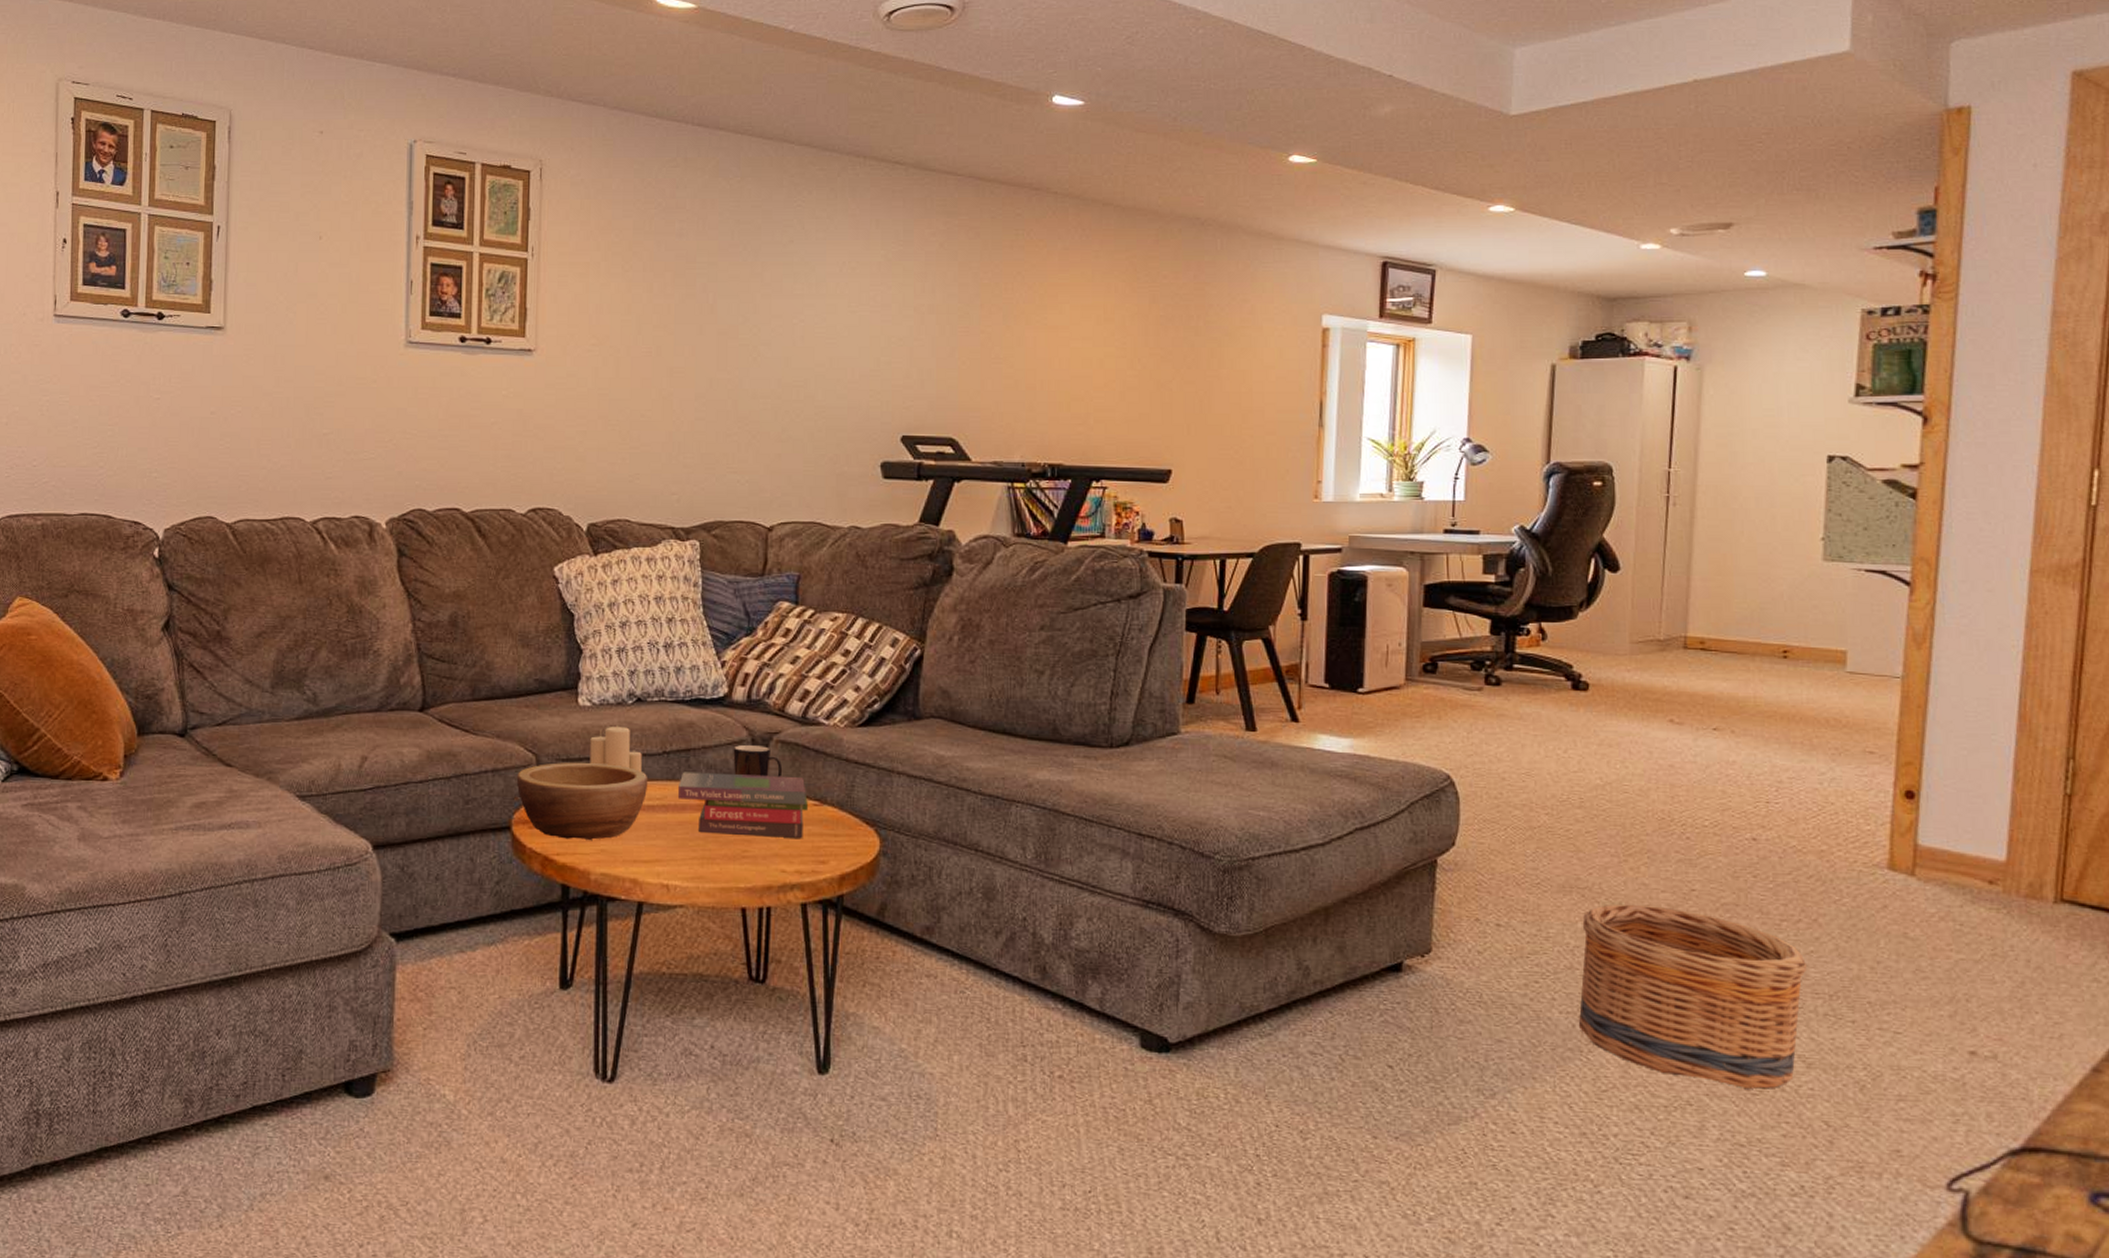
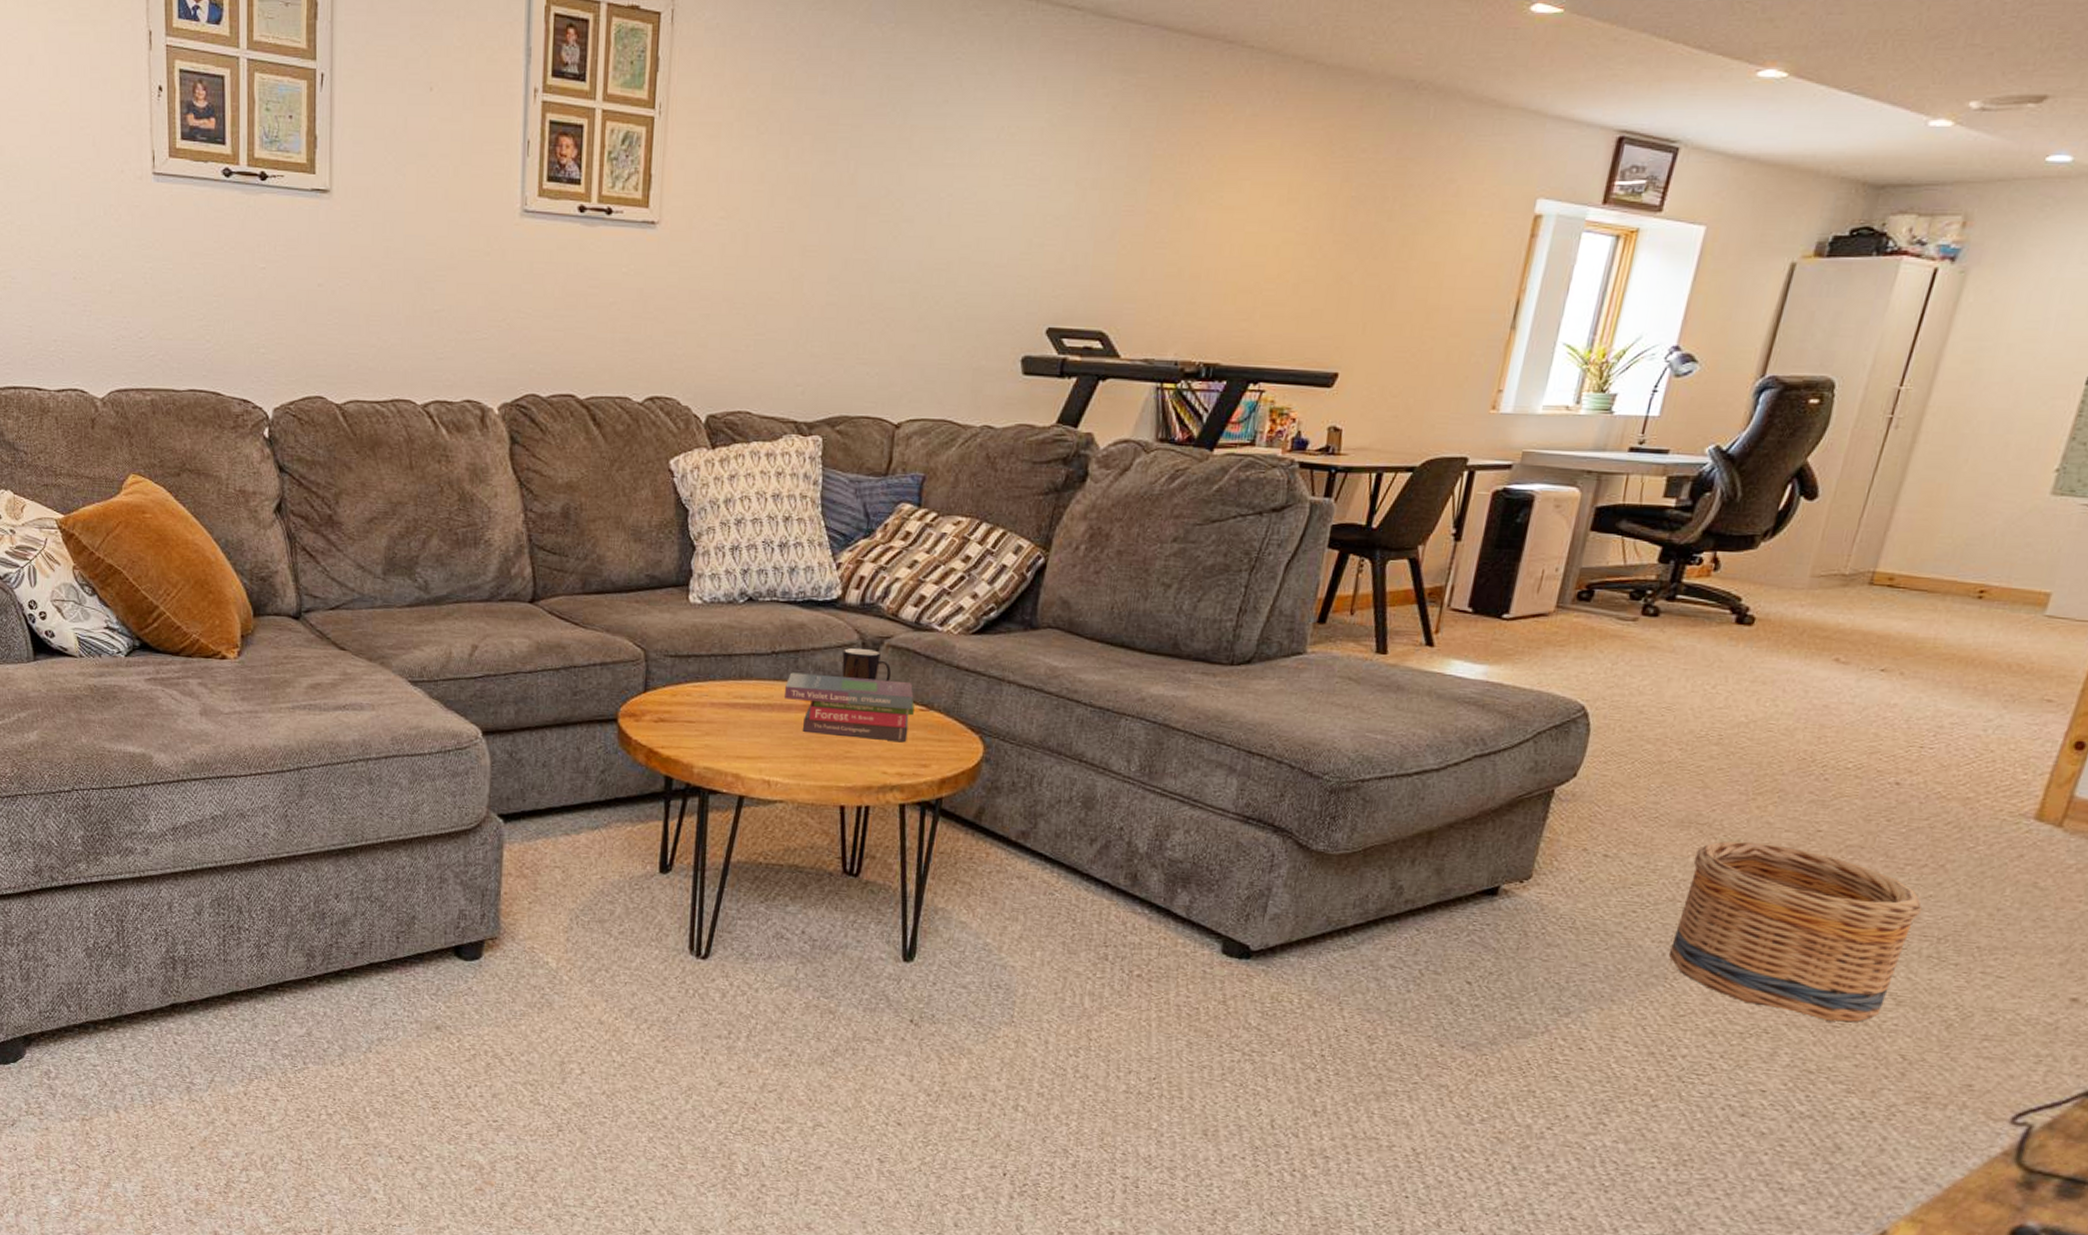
bowl: present [516,762,648,840] -> none [624,658,756,735]
candle: present [590,724,642,772] -> none [698,623,751,671]

